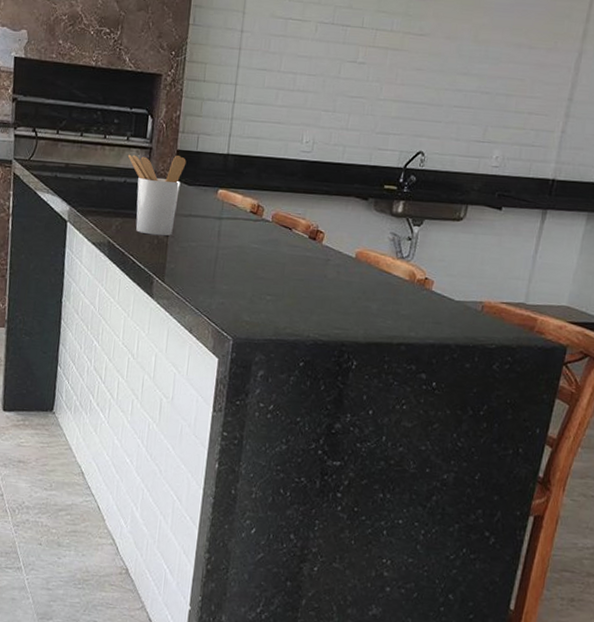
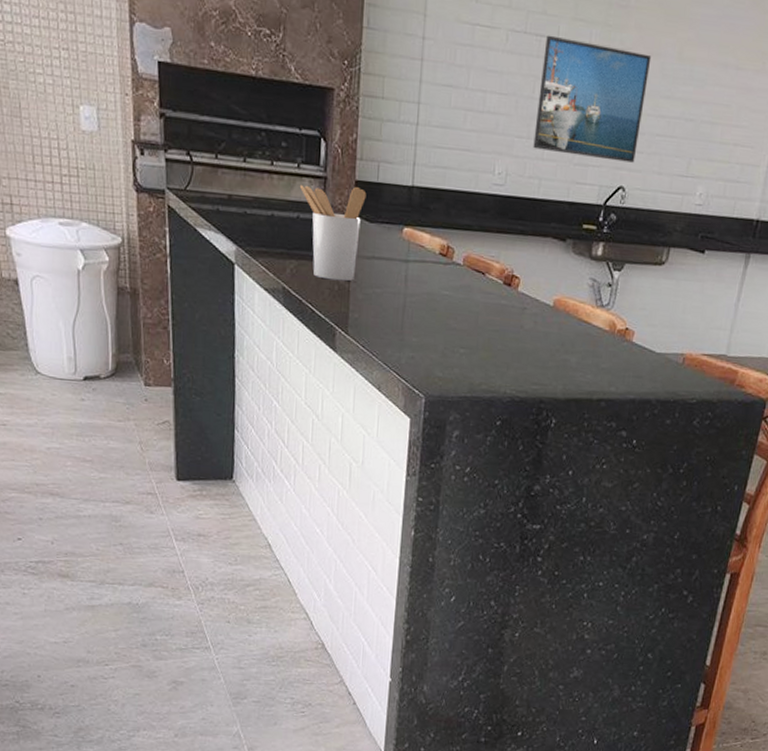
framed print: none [338,25,449,131] -> present [533,35,652,163]

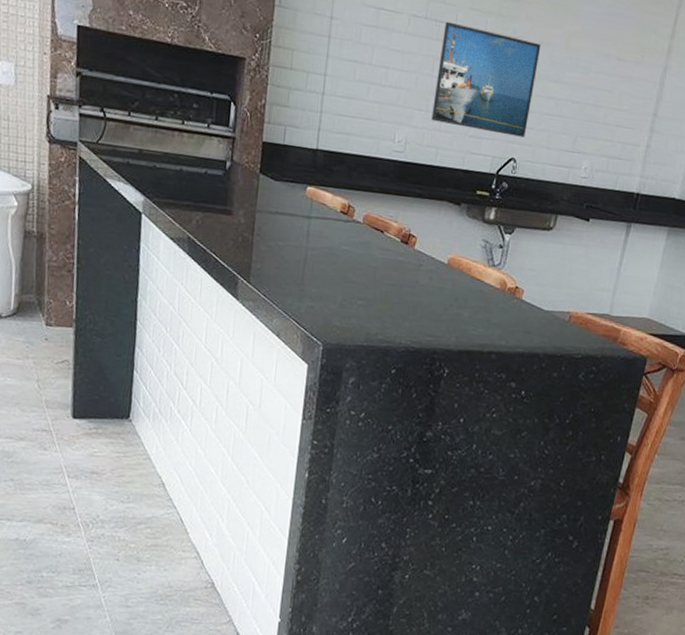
utensil holder: present [299,184,367,281] -> none [208,143,273,234]

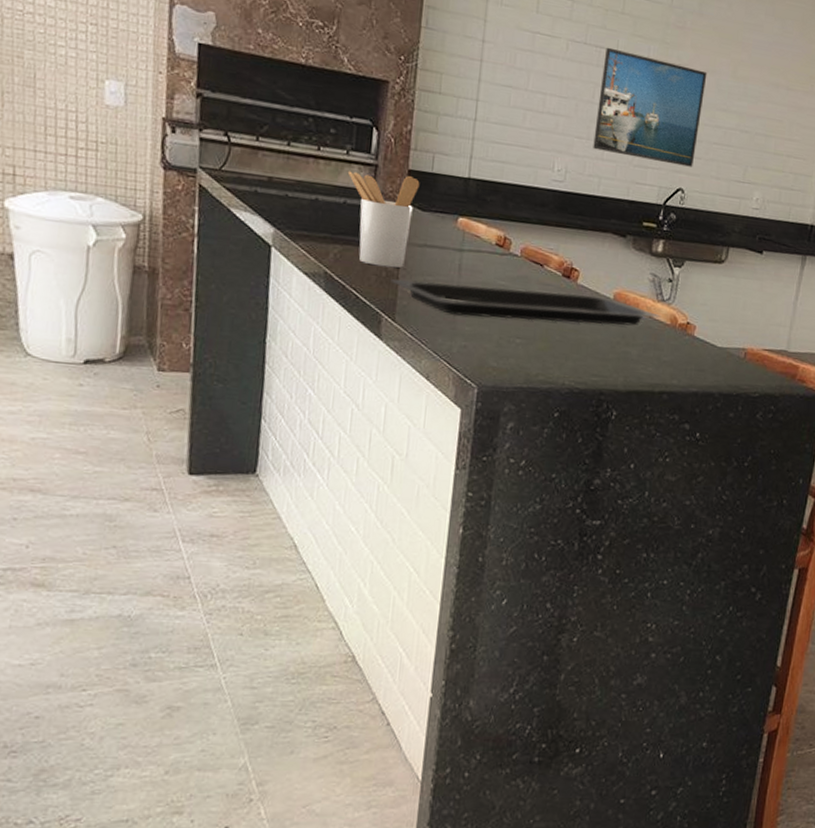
utensil holder: none [208,143,273,234] -> present [347,170,420,268]
serving tray: none [245,244,492,290] -> present [389,279,662,326]

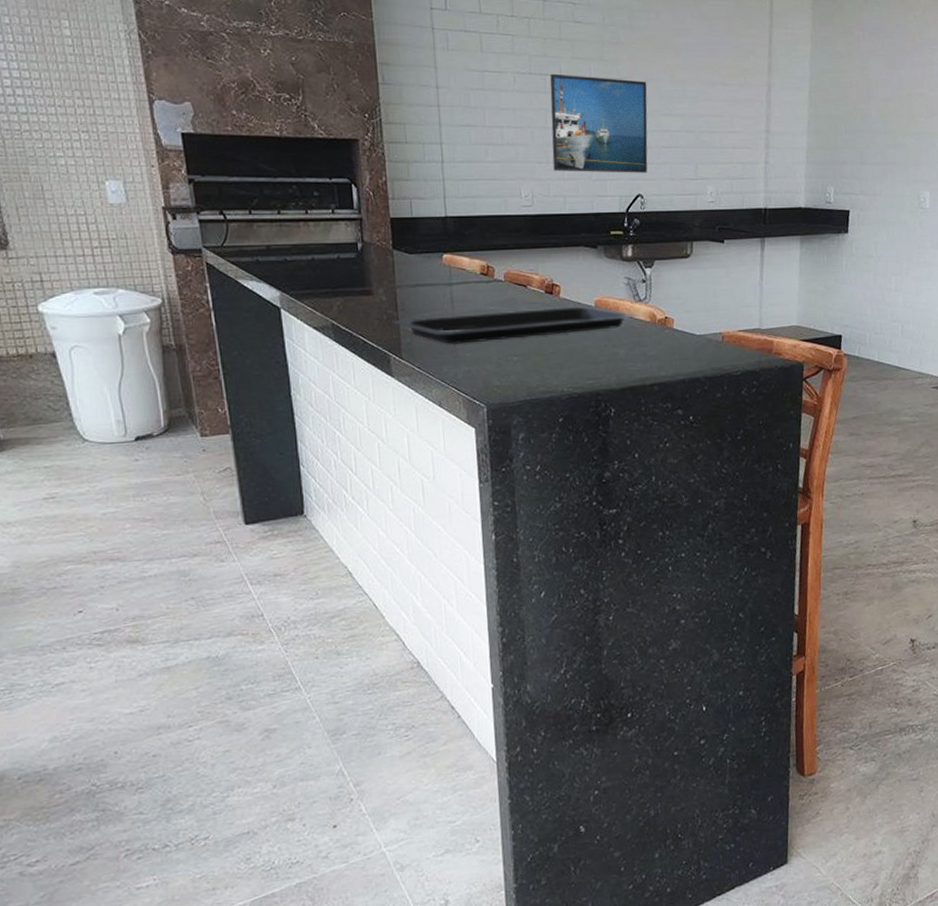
utensil holder: present [347,170,420,268] -> none [336,224,403,311]

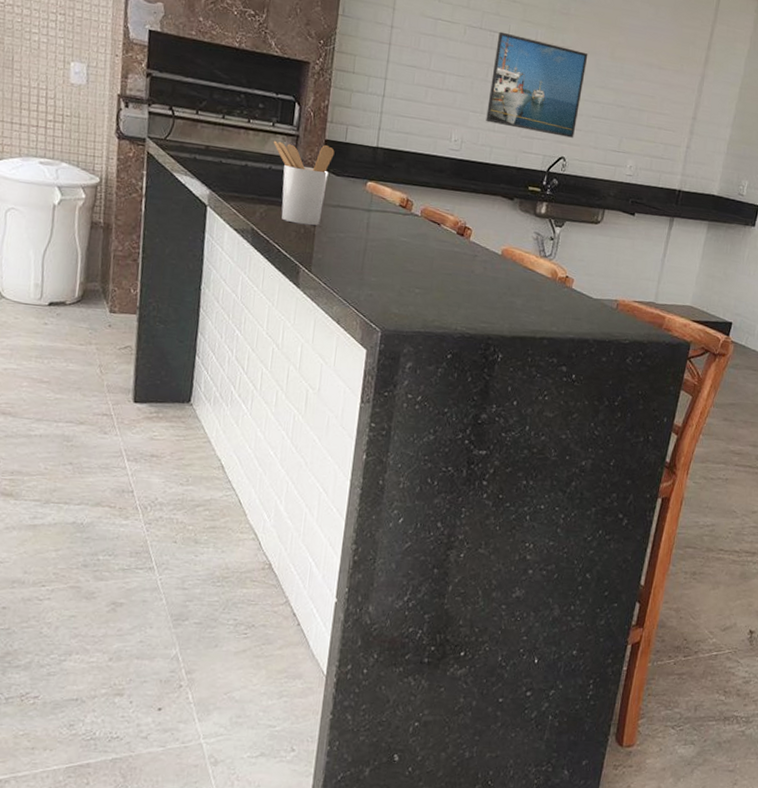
utensil holder: none [336,224,403,311] -> present [273,140,335,226]
serving tray: present [391,305,641,344] -> none [307,235,544,279]

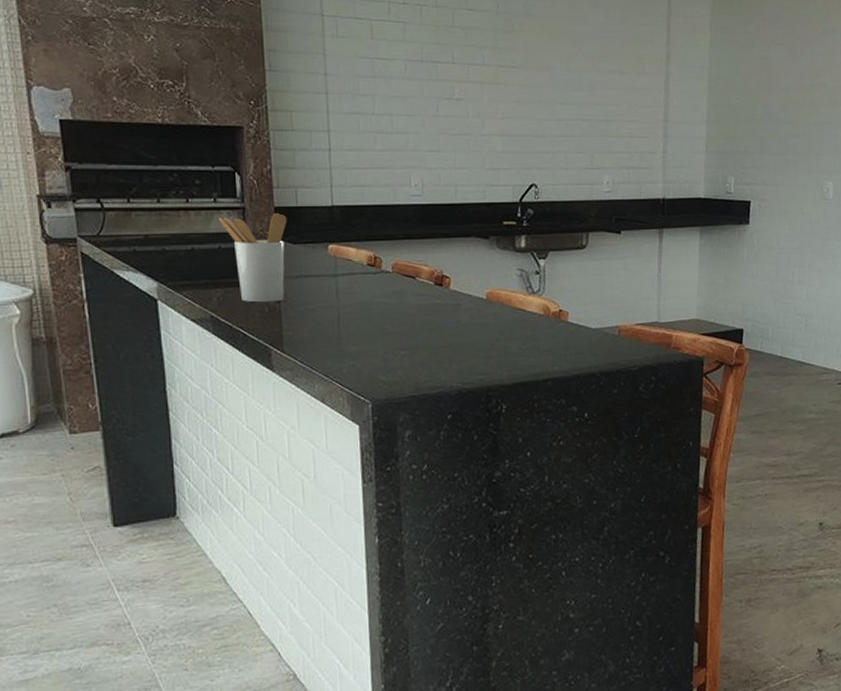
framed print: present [486,31,588,138] -> none [442,61,542,162]

